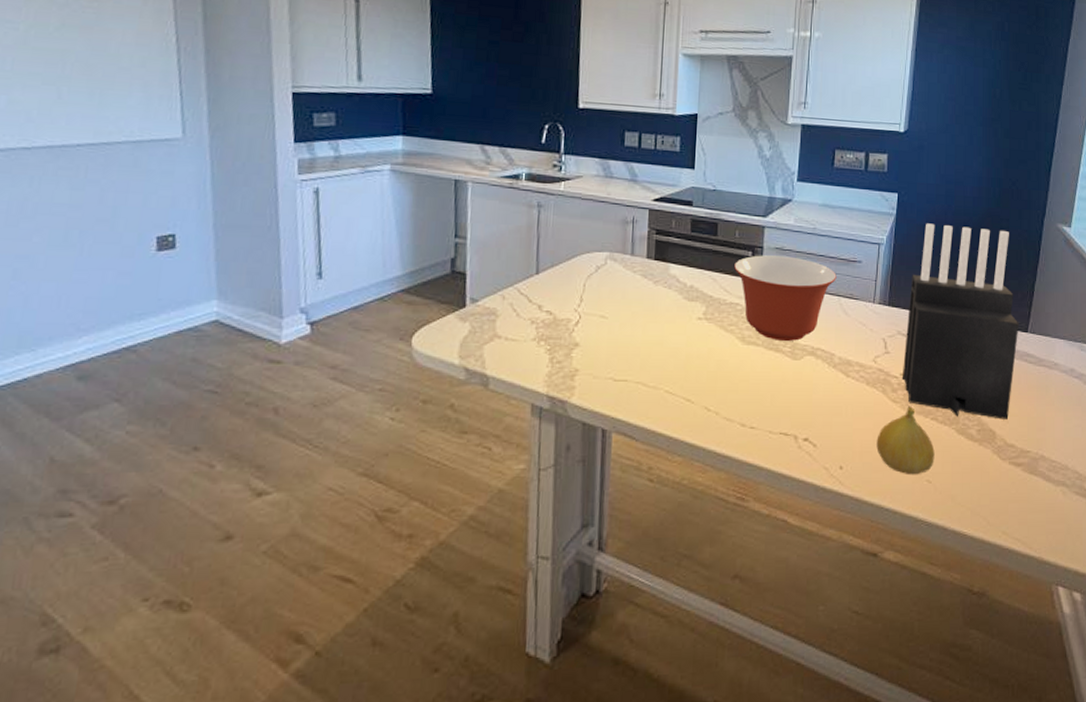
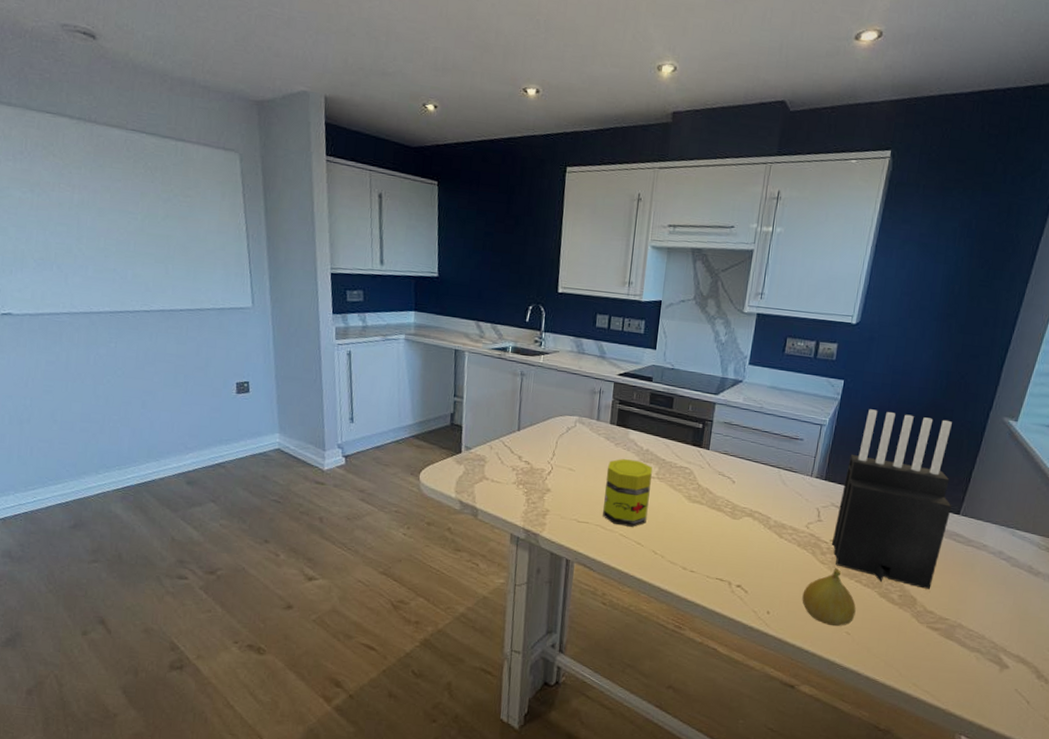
jar: none [644,299,699,381] -> present [603,459,653,527]
mixing bowl: present [734,255,837,341] -> none [686,427,779,503]

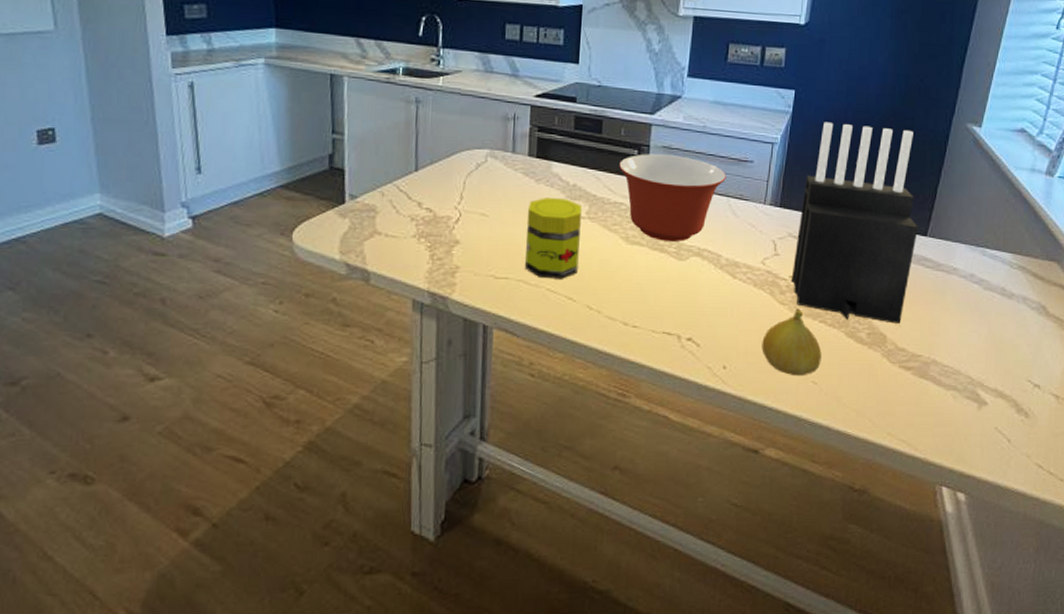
mixing bowl: none [686,427,779,503] -> present [619,154,726,241]

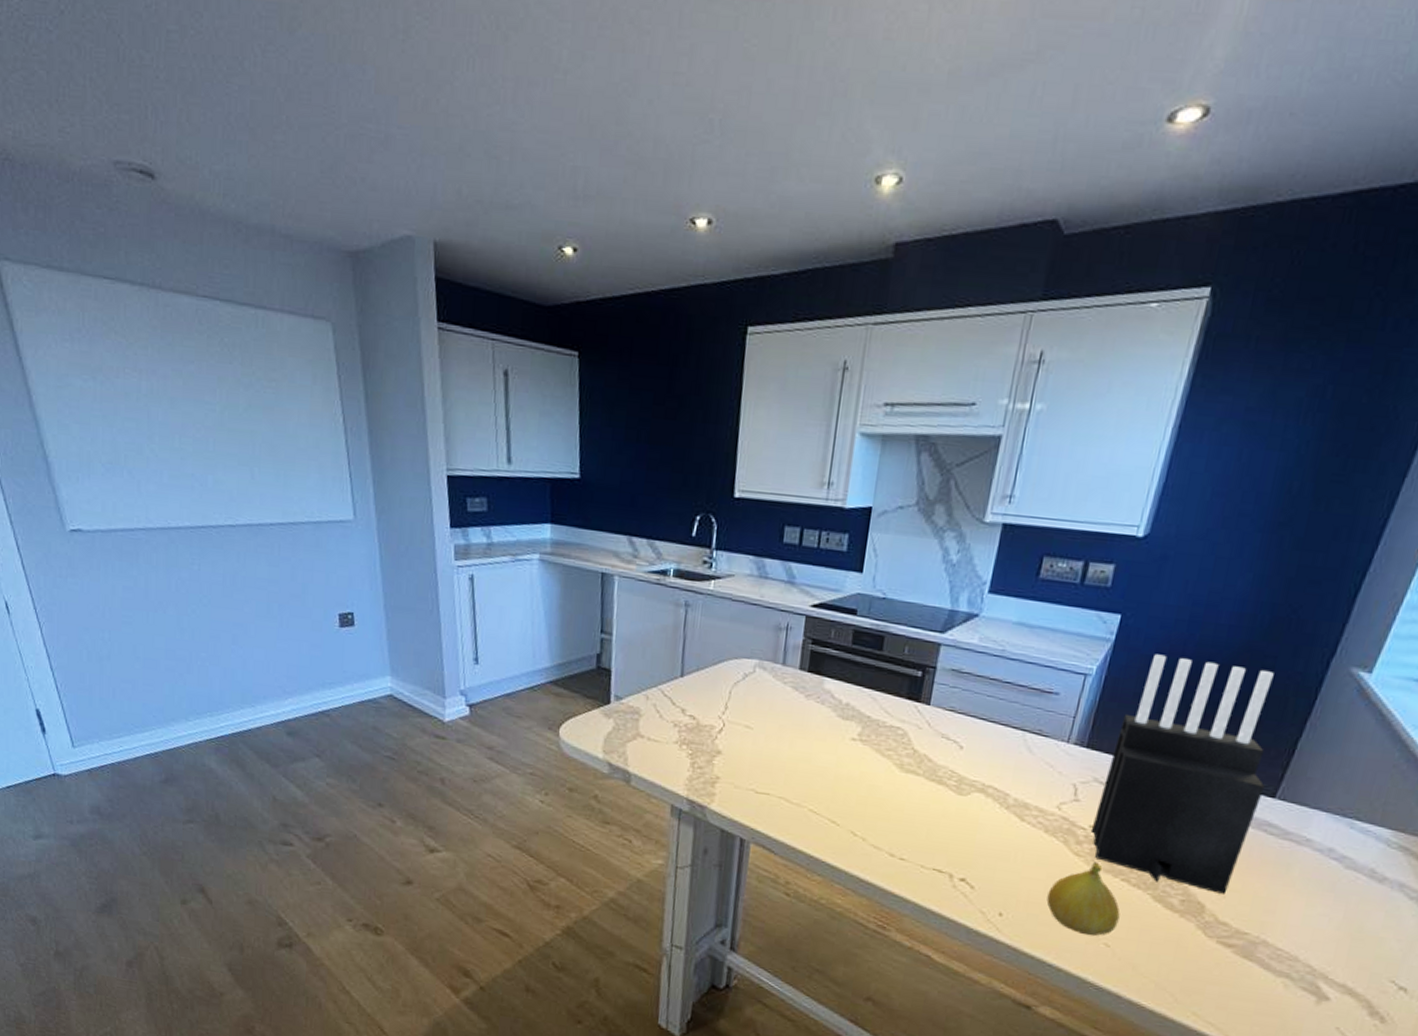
jar: present [525,198,582,279] -> none [788,714,854,801]
mixing bowl: present [619,154,726,241] -> none [899,676,1024,775]

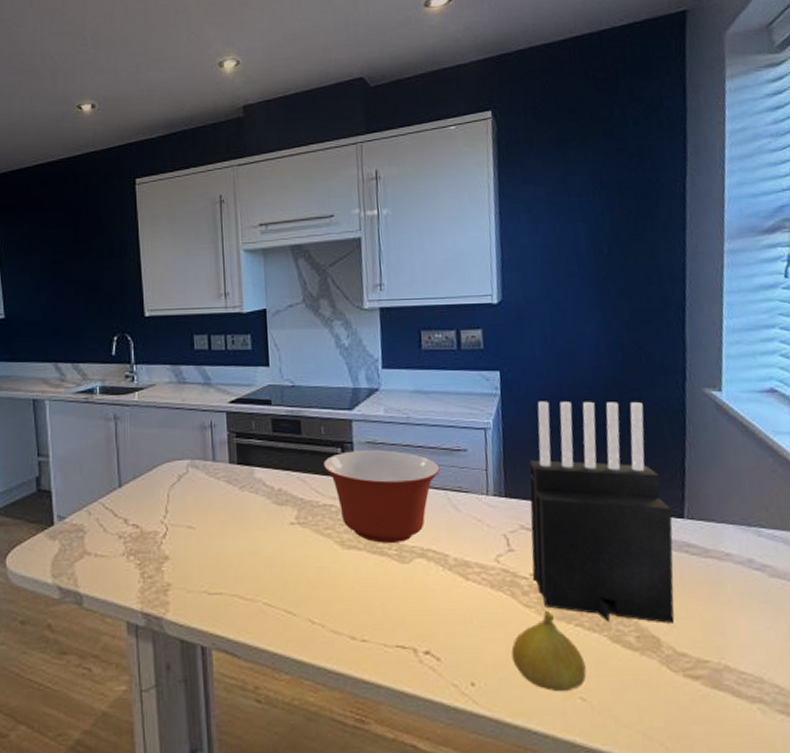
mixing bowl: none [899,676,1024,775] -> present [323,450,440,543]

